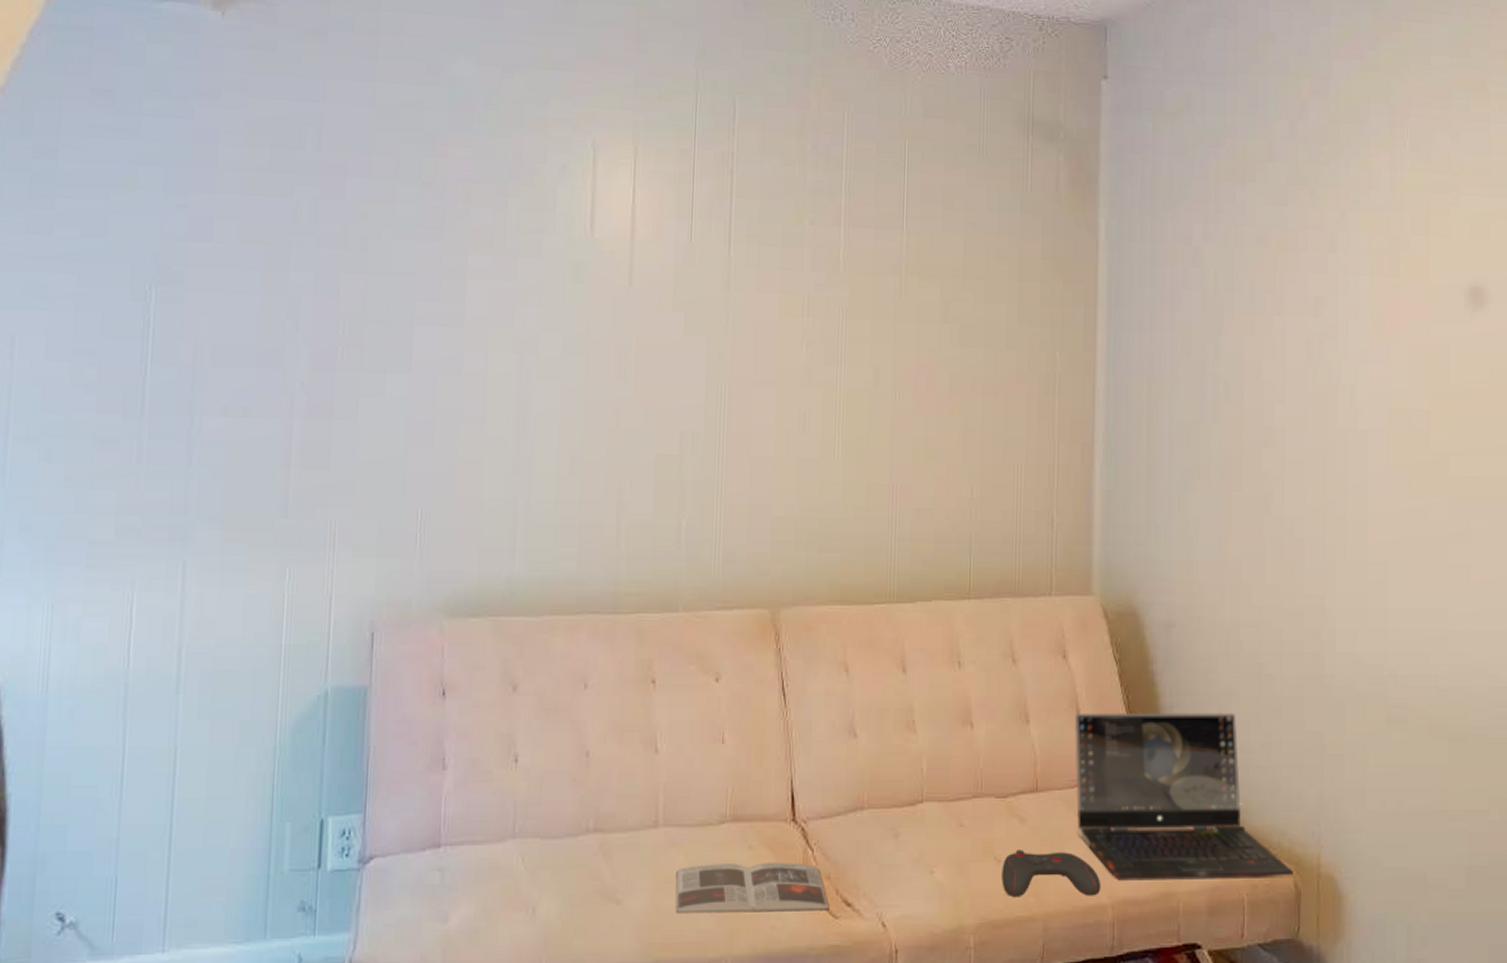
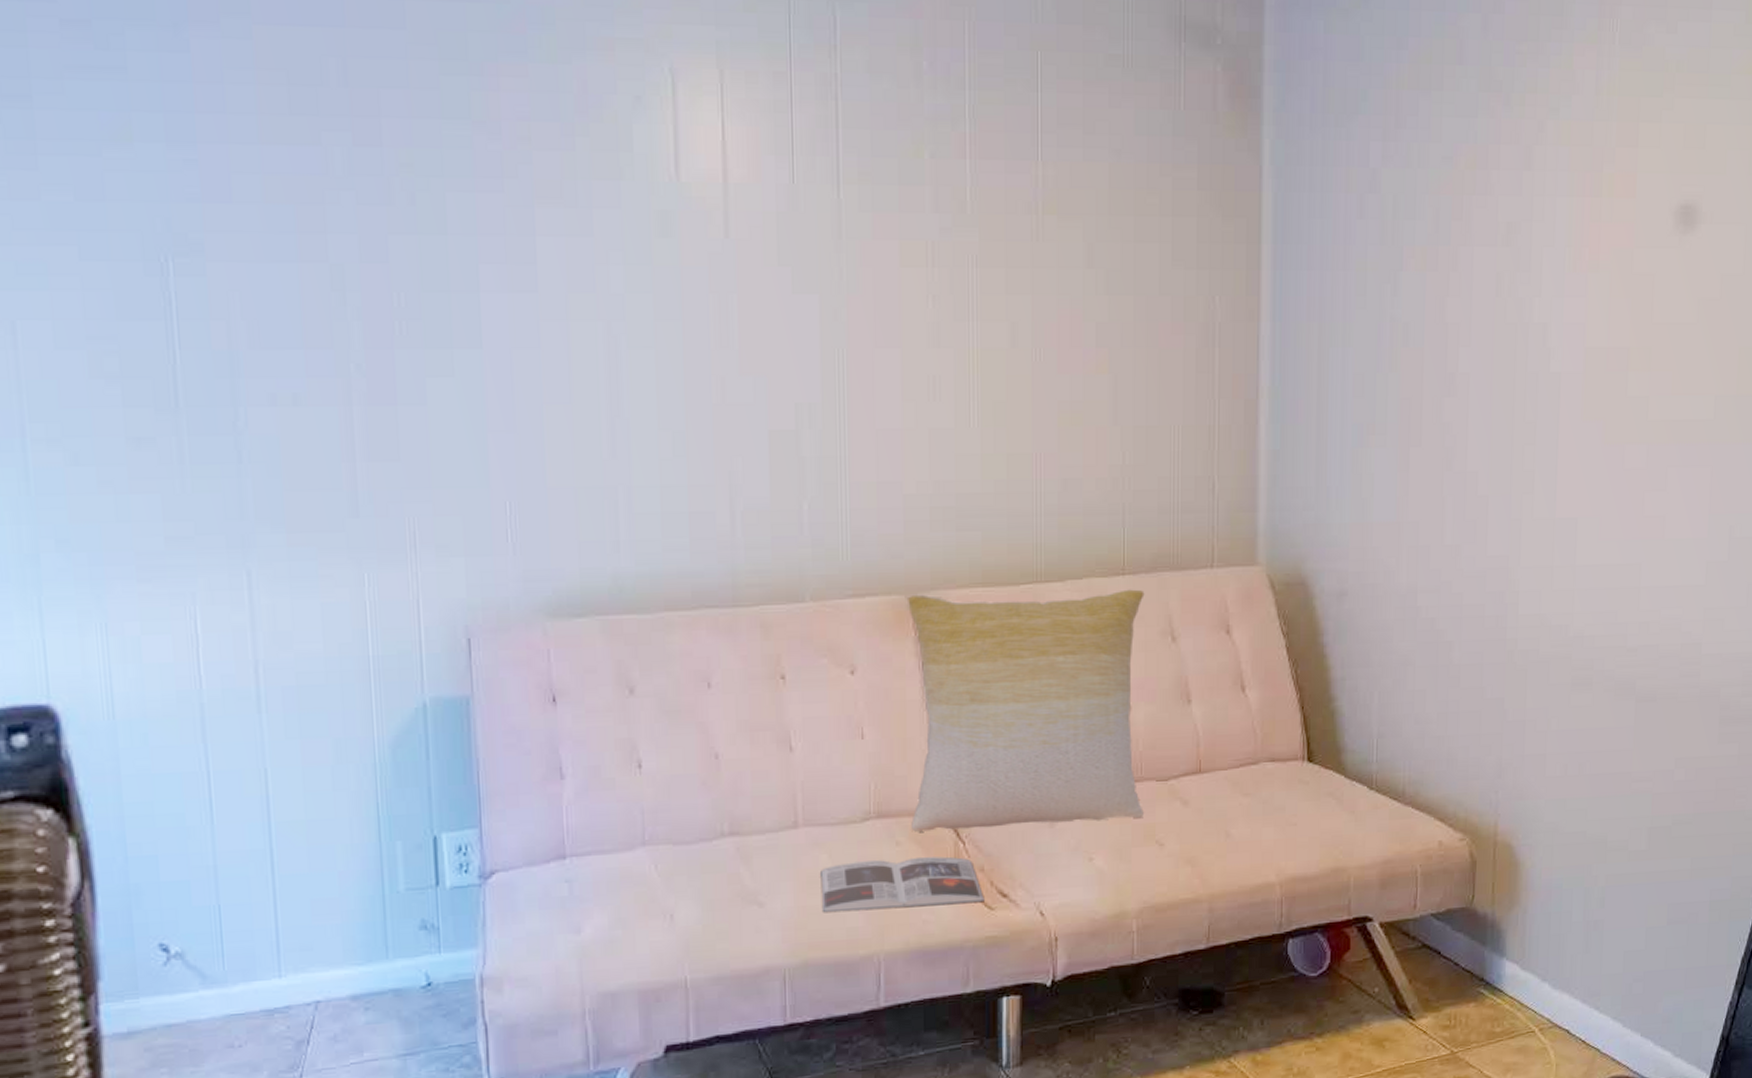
pillow: none [764,609,988,837] -> present [908,589,1145,832]
game controller: present [1001,850,1101,898] -> none [1164,832,1269,881]
laptop computer: present [1074,713,1294,879] -> none [1239,682,1469,857]

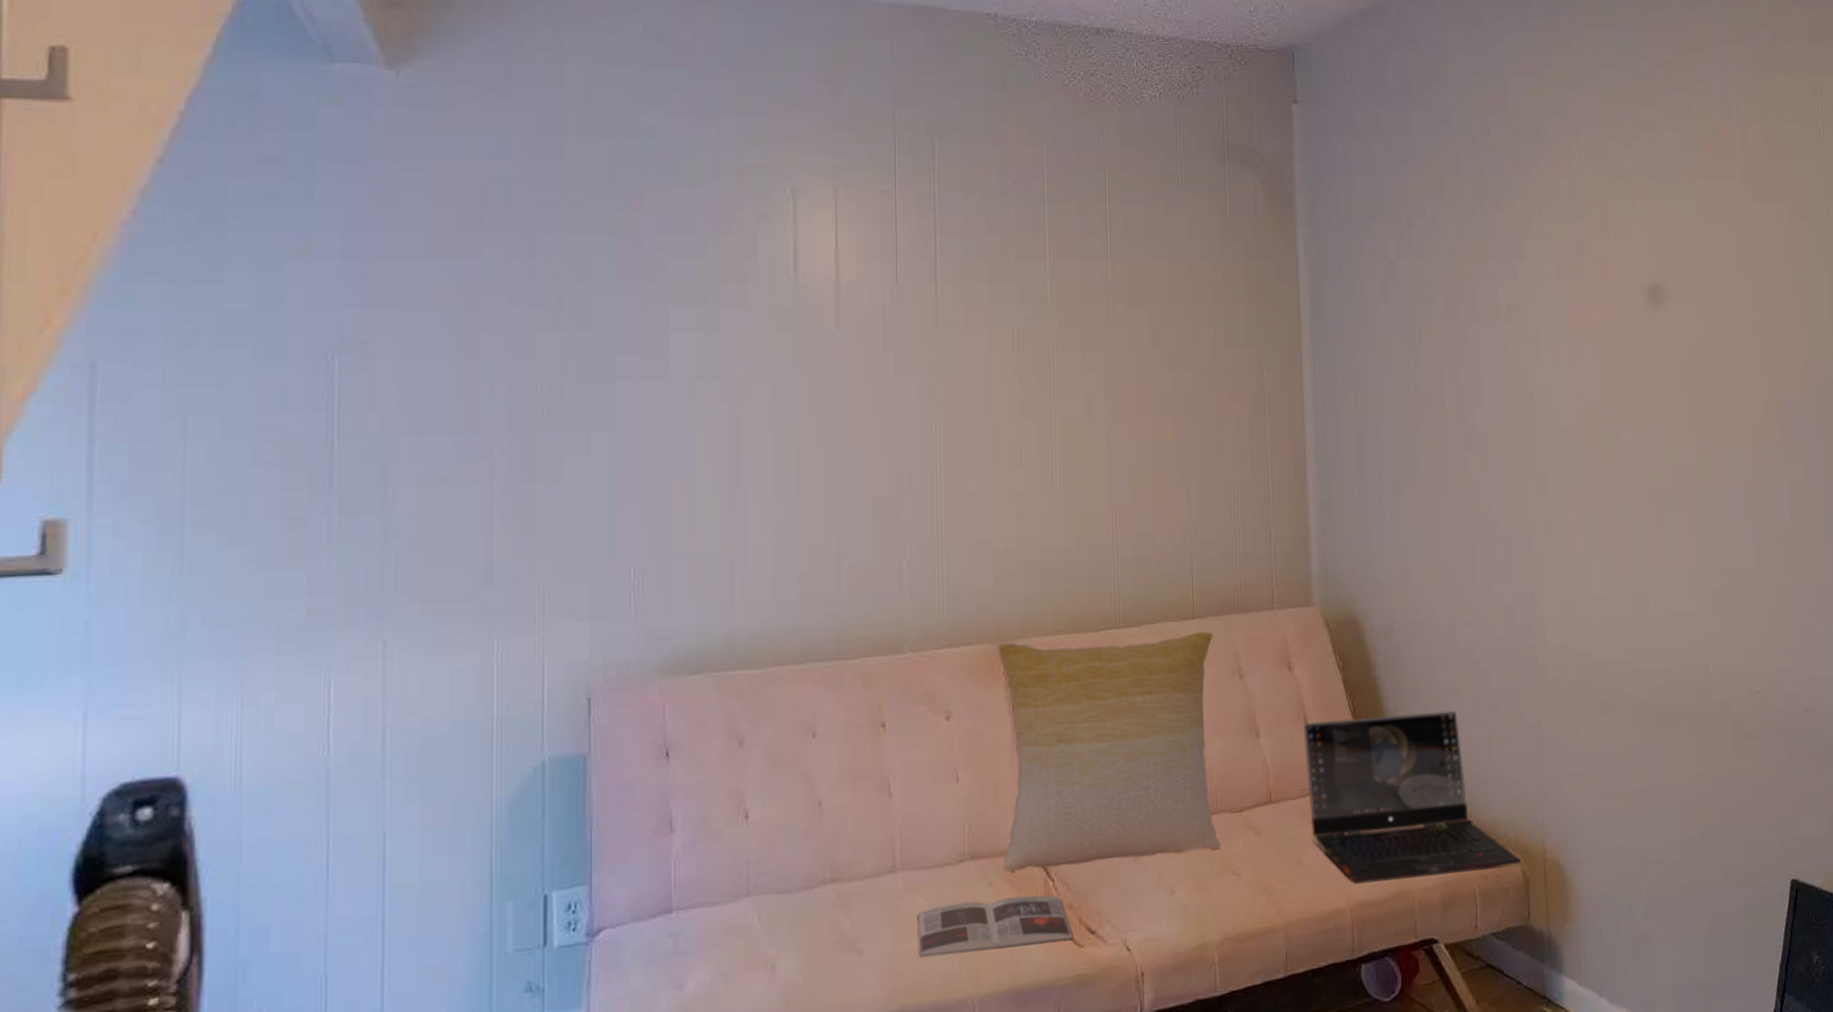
laptop computer: none [1239,682,1469,857] -> present [1302,710,1521,883]

